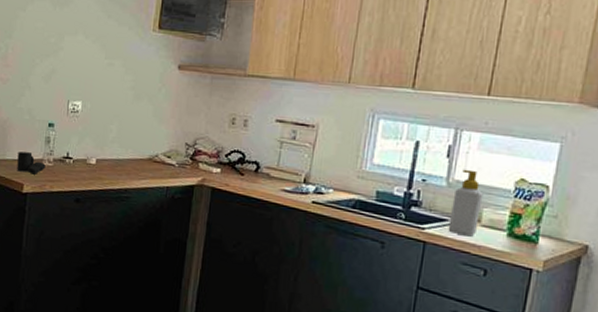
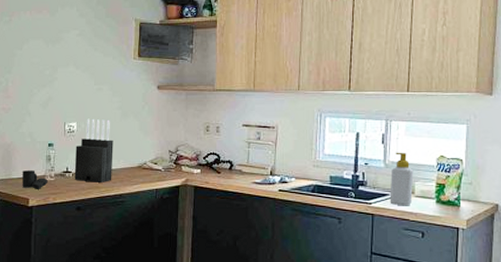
knife block: none [75,98,122,174] -> present [74,118,113,182]

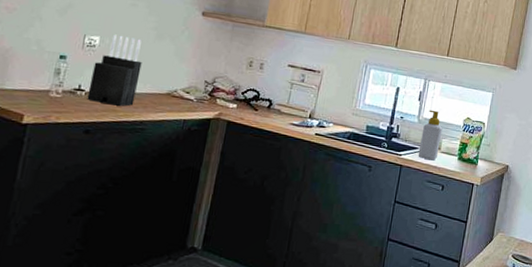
coffee mug: present [22,170,48,189] -> none [17,81,53,105]

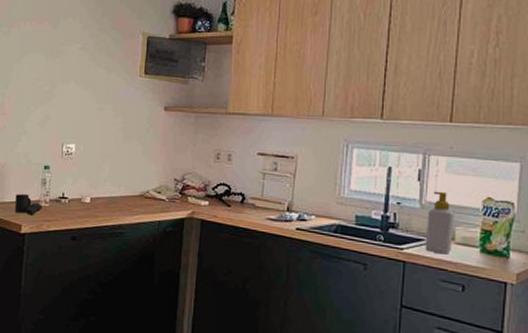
coffee mug: none [17,81,53,105] -> present [15,194,42,215]
knife block: present [87,34,142,106] -> none [70,140,114,211]

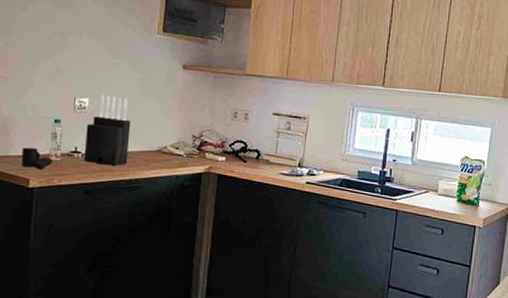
knife block: none [70,140,114,211] -> present [84,95,131,166]
soap bottle: present [425,191,455,255] -> none [414,150,439,204]

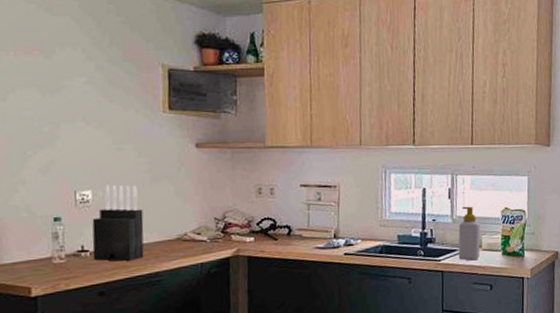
coffee mug: present [21,148,53,169] -> none [18,252,57,275]
soap bottle: none [414,150,439,204] -> present [458,206,481,261]

